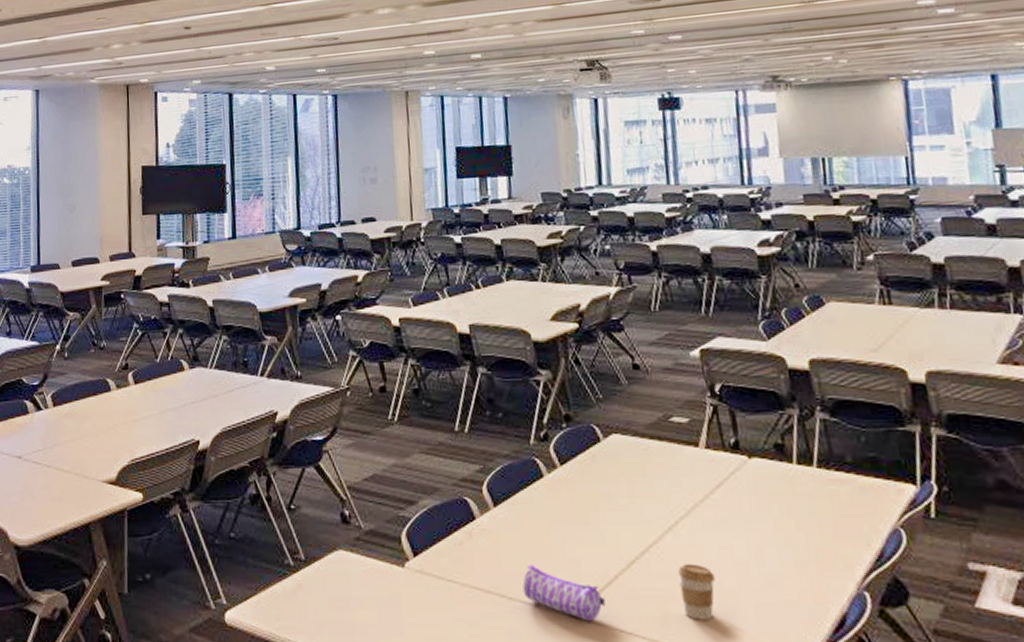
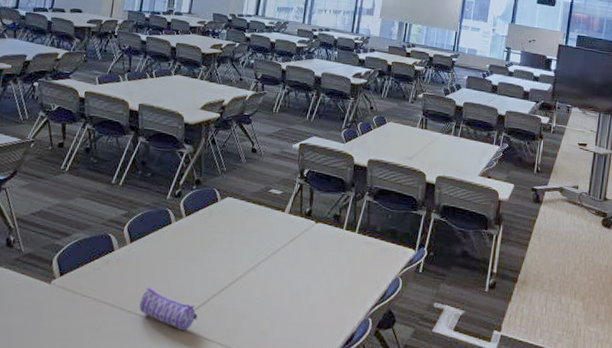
coffee cup: present [678,563,715,620] -> none [251,293,276,333]

